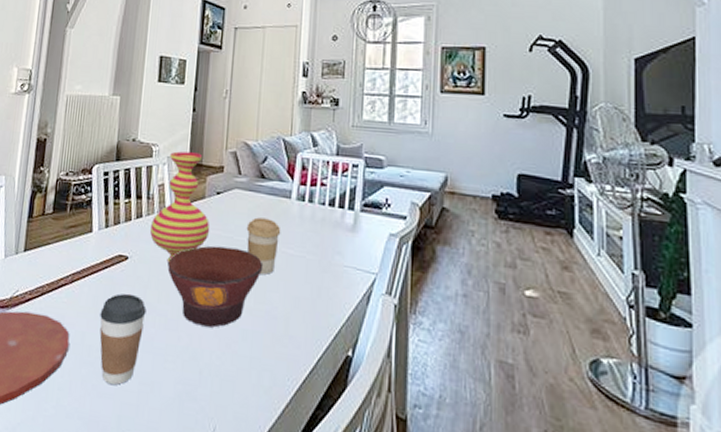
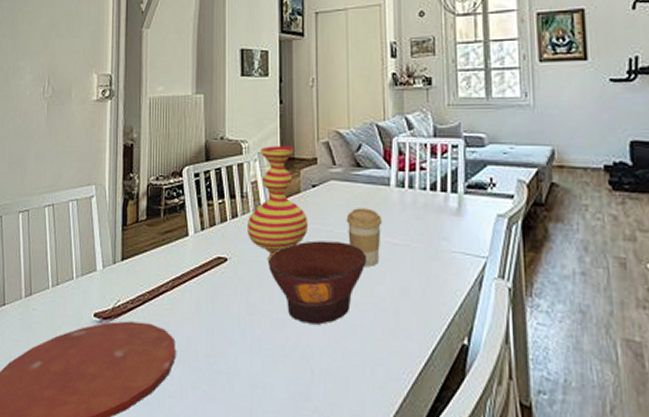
coffee cup: present [99,293,147,385] -> none [204,295,251,389]

